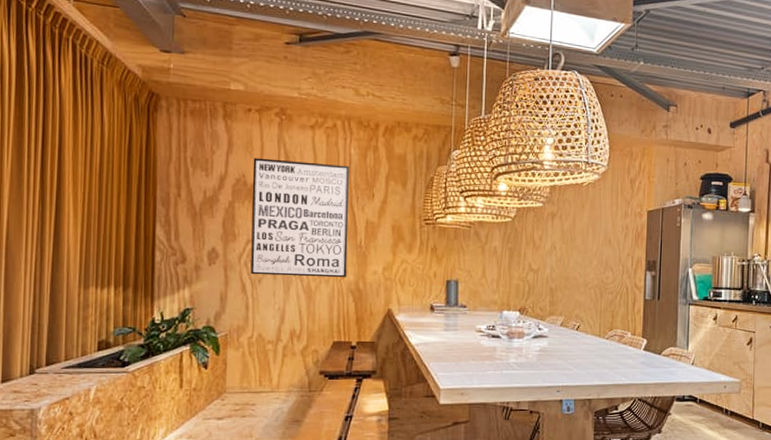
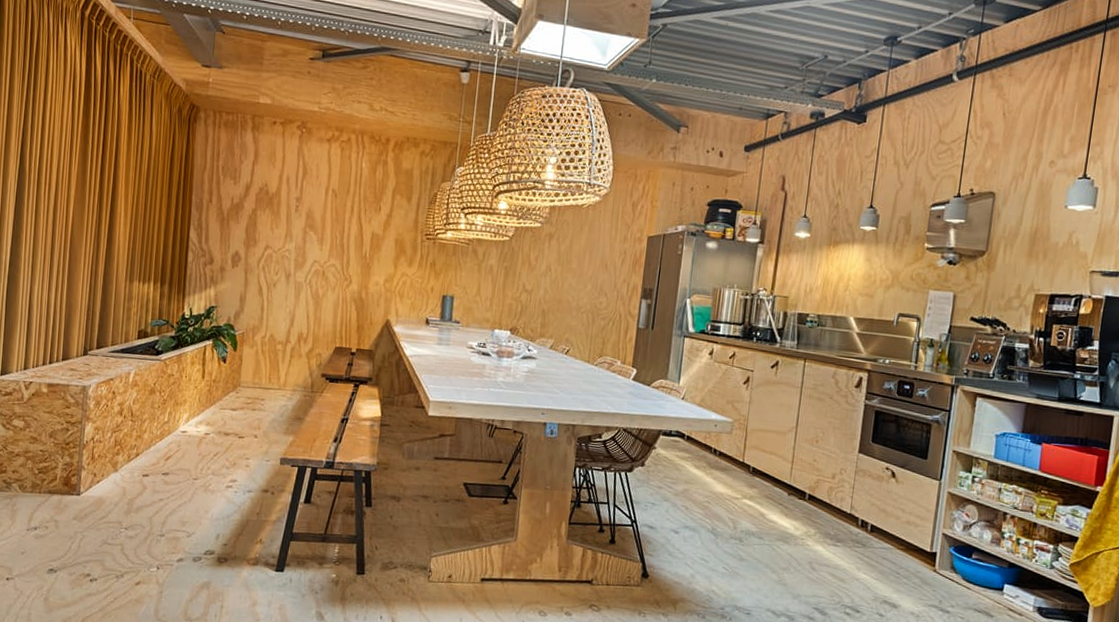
wall art: present [250,158,350,278] -> none [267,168,361,287]

